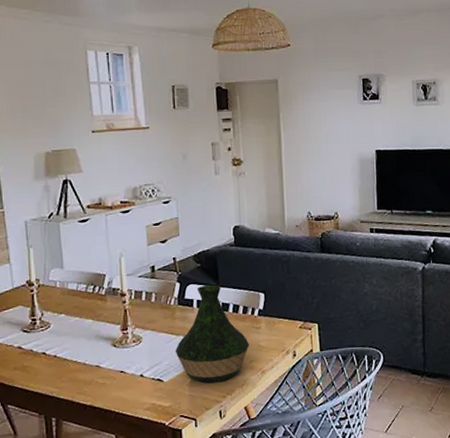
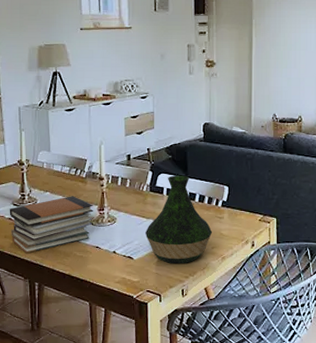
book stack: none [18,316,115,386] -> present [9,196,93,254]

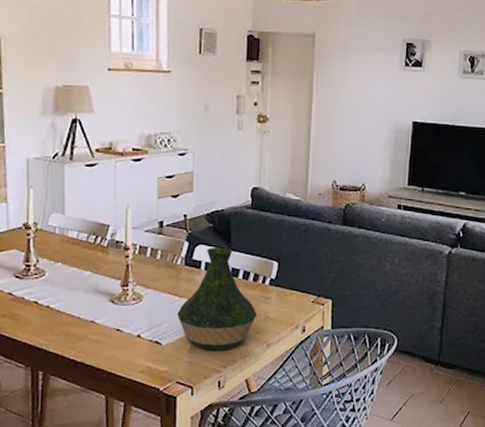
book stack: present [9,196,93,254] -> none [9,268,115,336]

